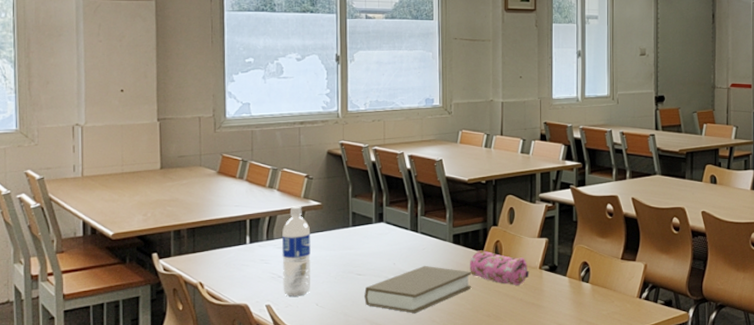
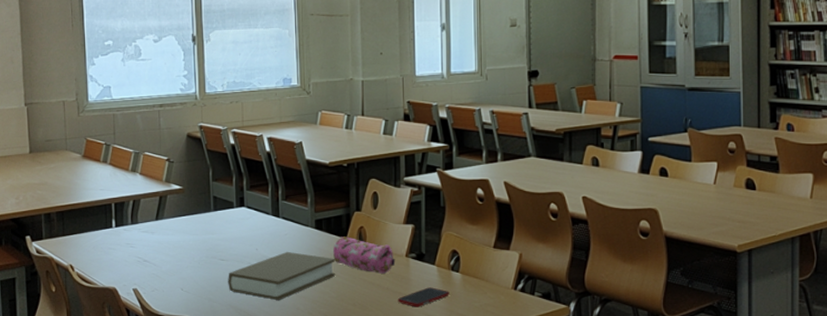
water bottle: present [282,206,311,296] -> none [146,190,175,281]
cell phone: none [530,297,579,317] -> present [397,287,449,307]

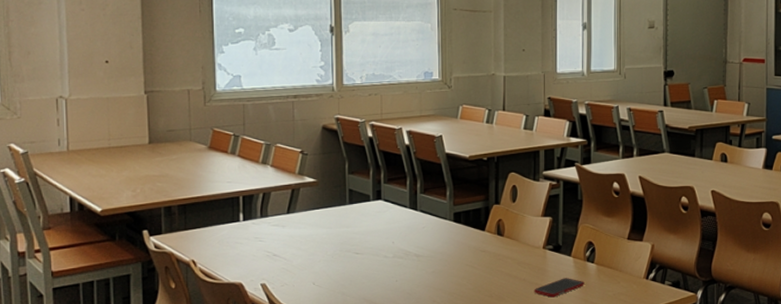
book: present [228,251,336,300] -> none [362,244,473,293]
pencil case: present [333,236,396,274] -> none [471,229,533,265]

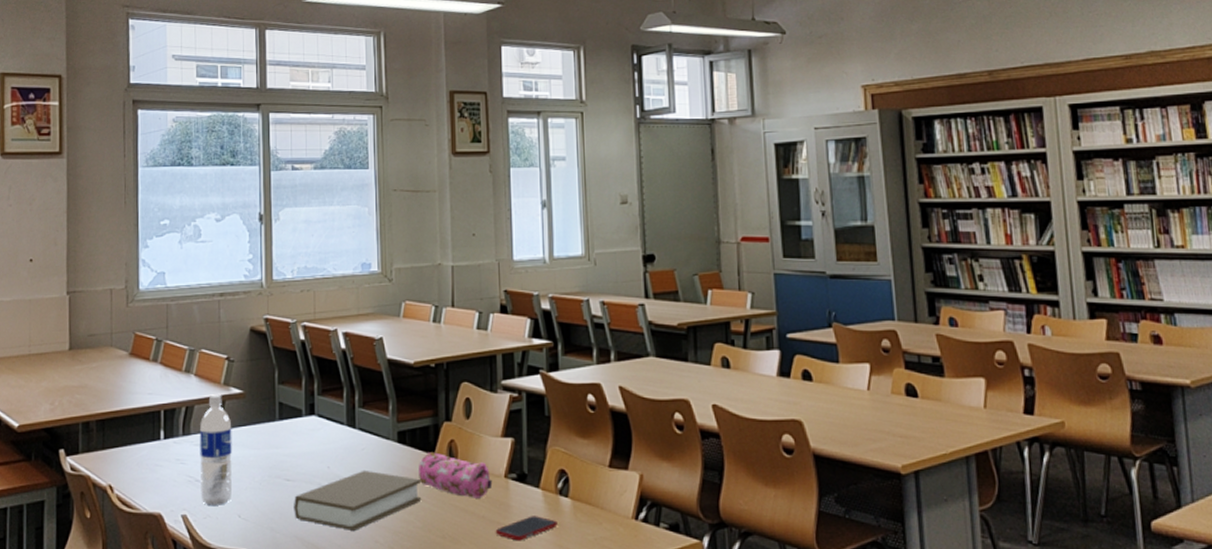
water bottle: none [277,183,306,275] -> present [200,394,232,505]
book: none [362,244,473,293] -> present [294,470,422,530]
pencil case: none [471,229,533,265] -> present [419,452,493,498]

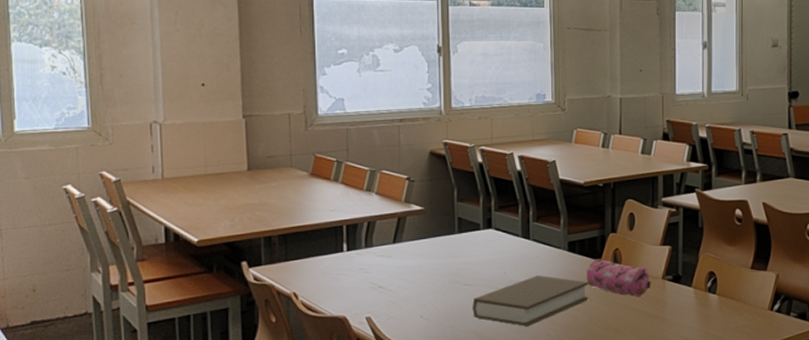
water bottle: present [200,394,232,505] -> none [382,211,414,308]
cell phone: present [495,516,558,541] -> none [652,310,706,330]

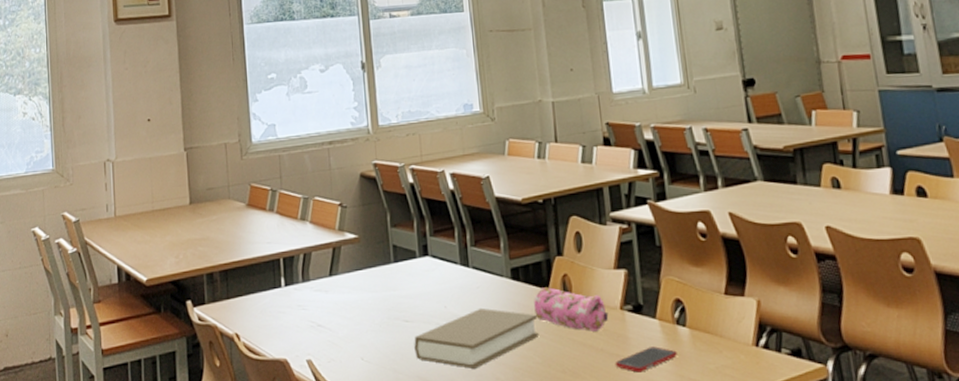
cell phone: none [652,310,706,330] -> present [615,346,677,373]

